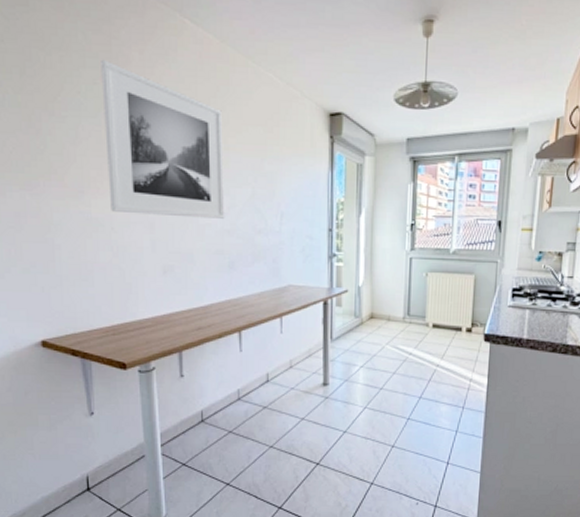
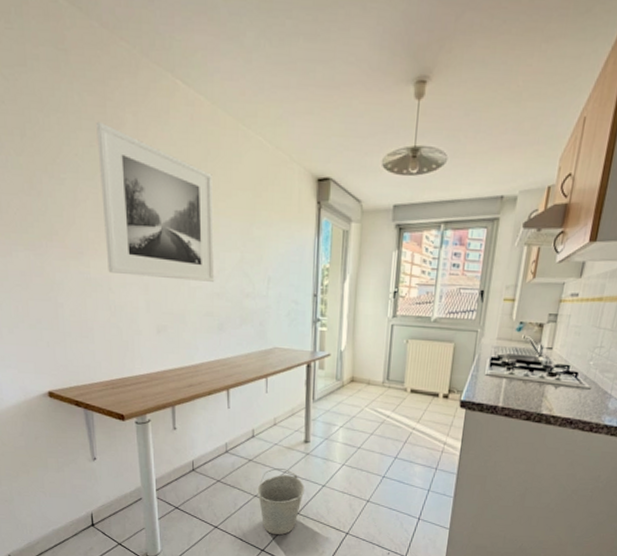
bucket: none [273,415,324,489] -> present [257,468,304,535]

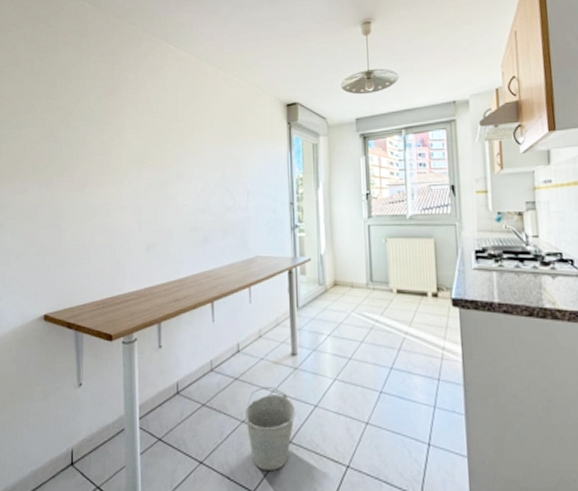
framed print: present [96,121,215,282] -> none [105,81,200,200]

